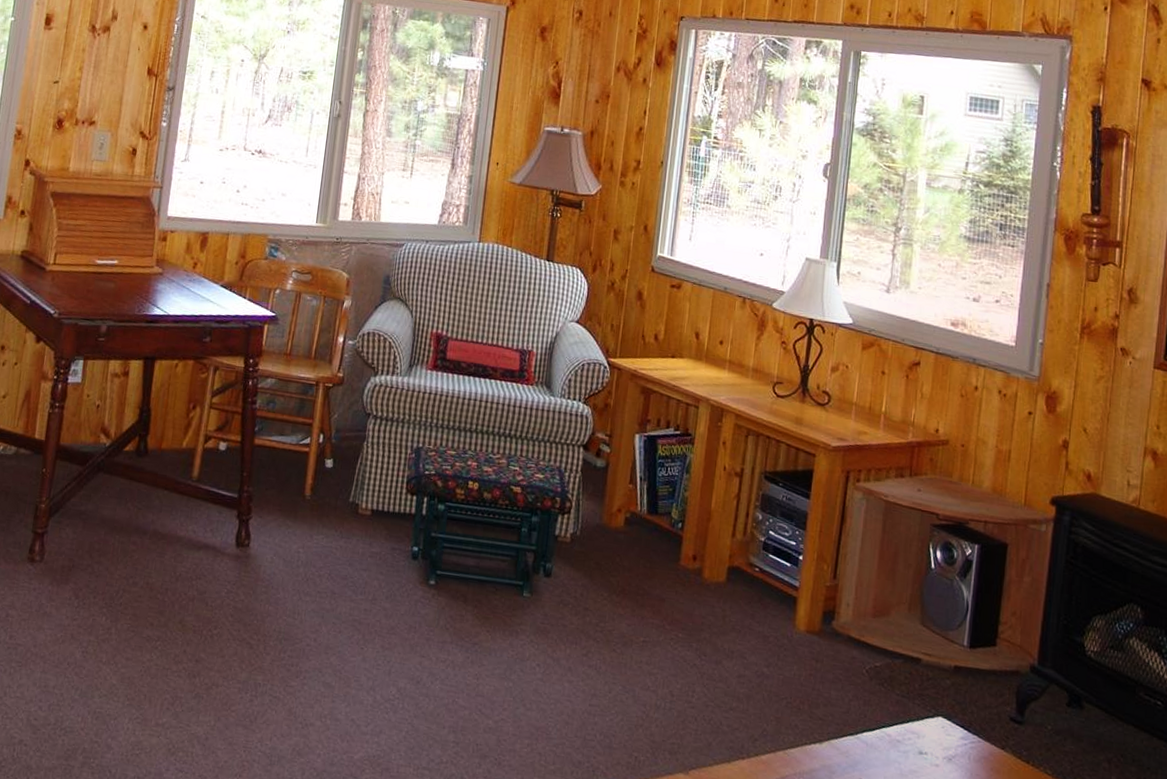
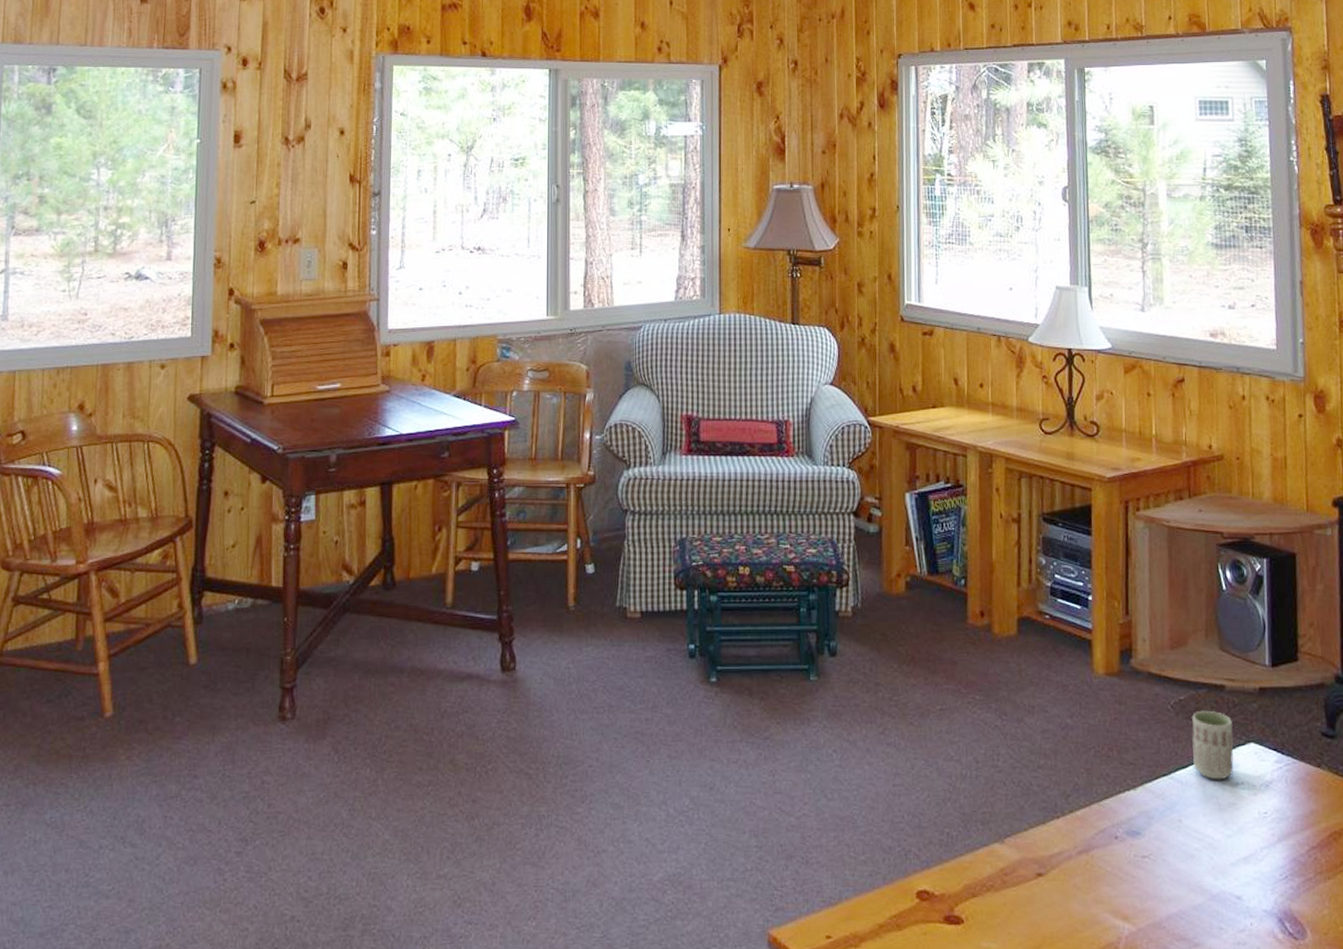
cup: none [881,679,924,748] -> present [1191,710,1234,780]

